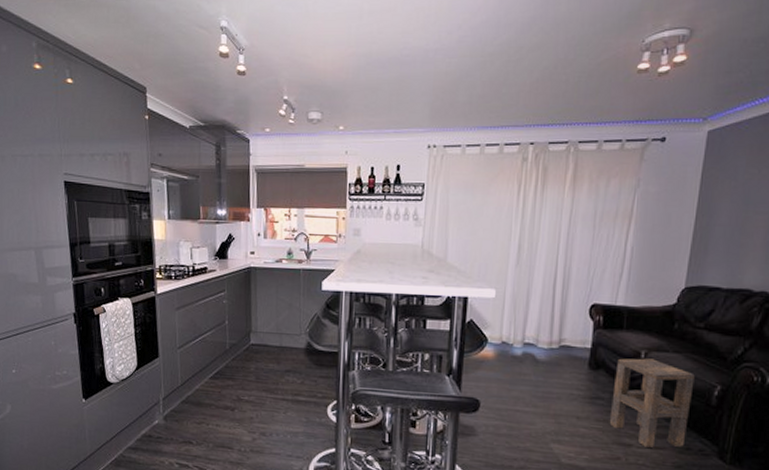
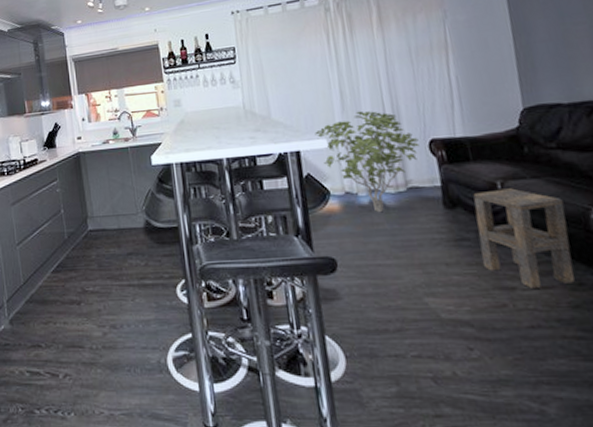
shrub: none [485,267,581,365] -> present [315,111,420,213]

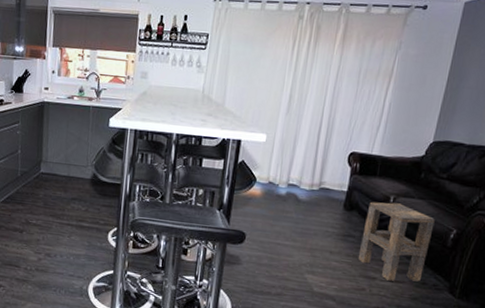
shrub: present [315,111,420,213] -> none [258,115,342,204]

